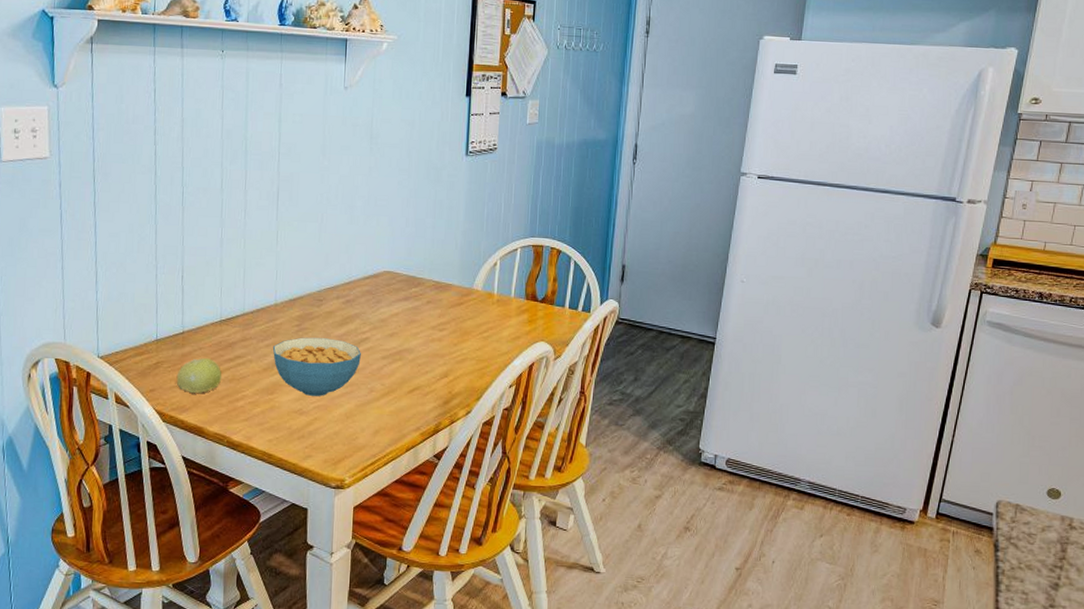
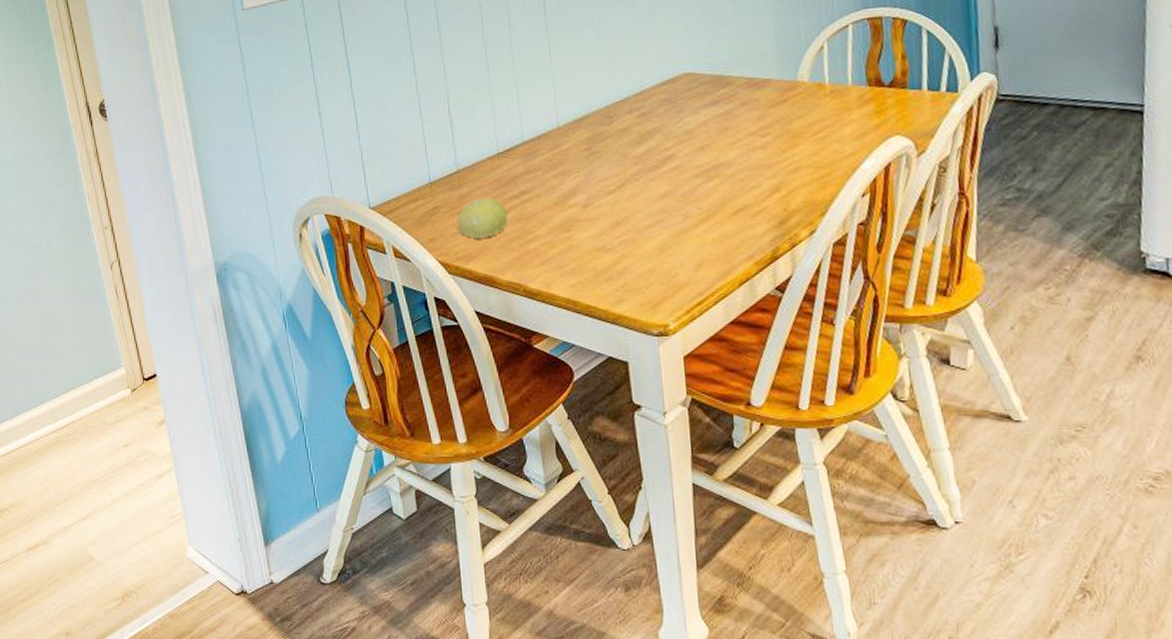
cereal bowl: present [272,337,361,396] -> none [561,160,669,230]

